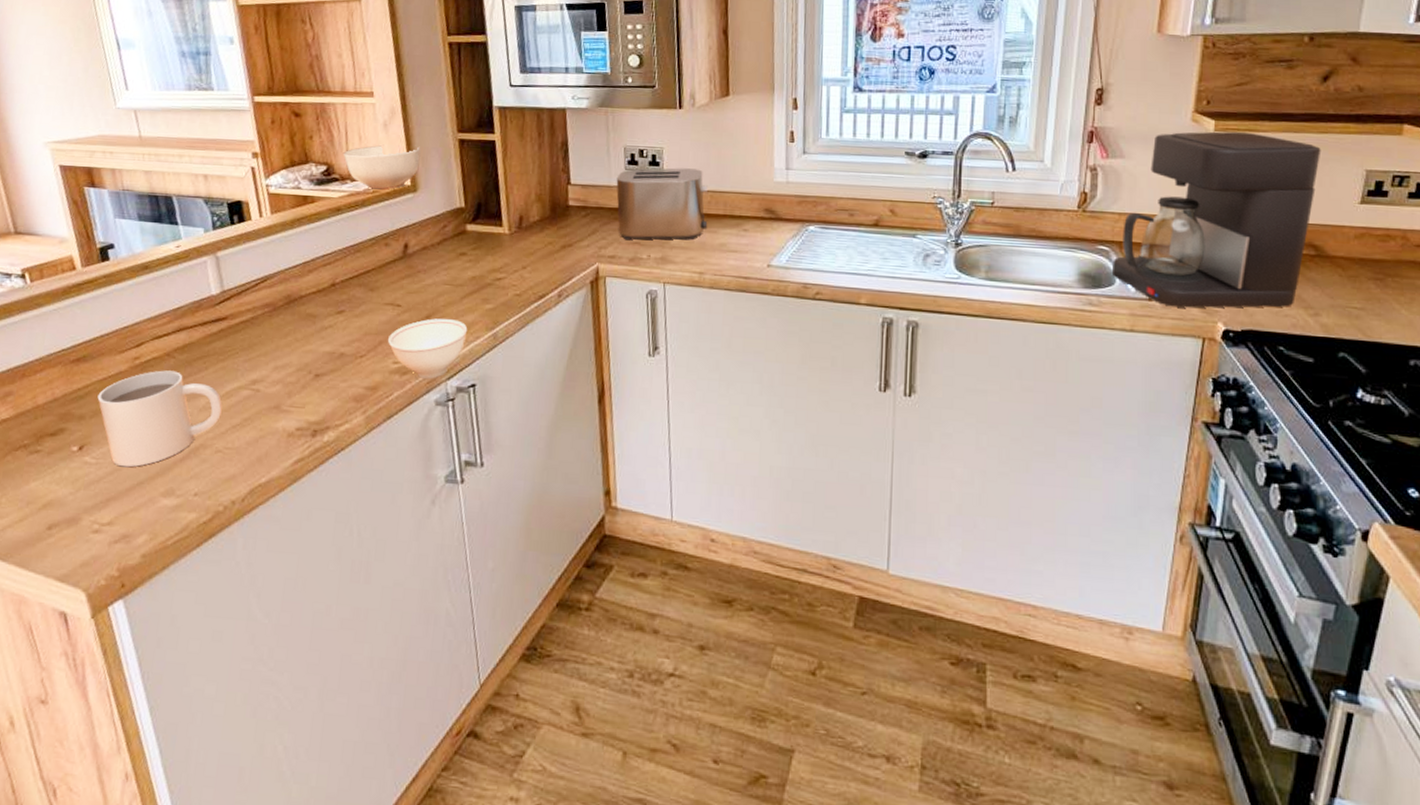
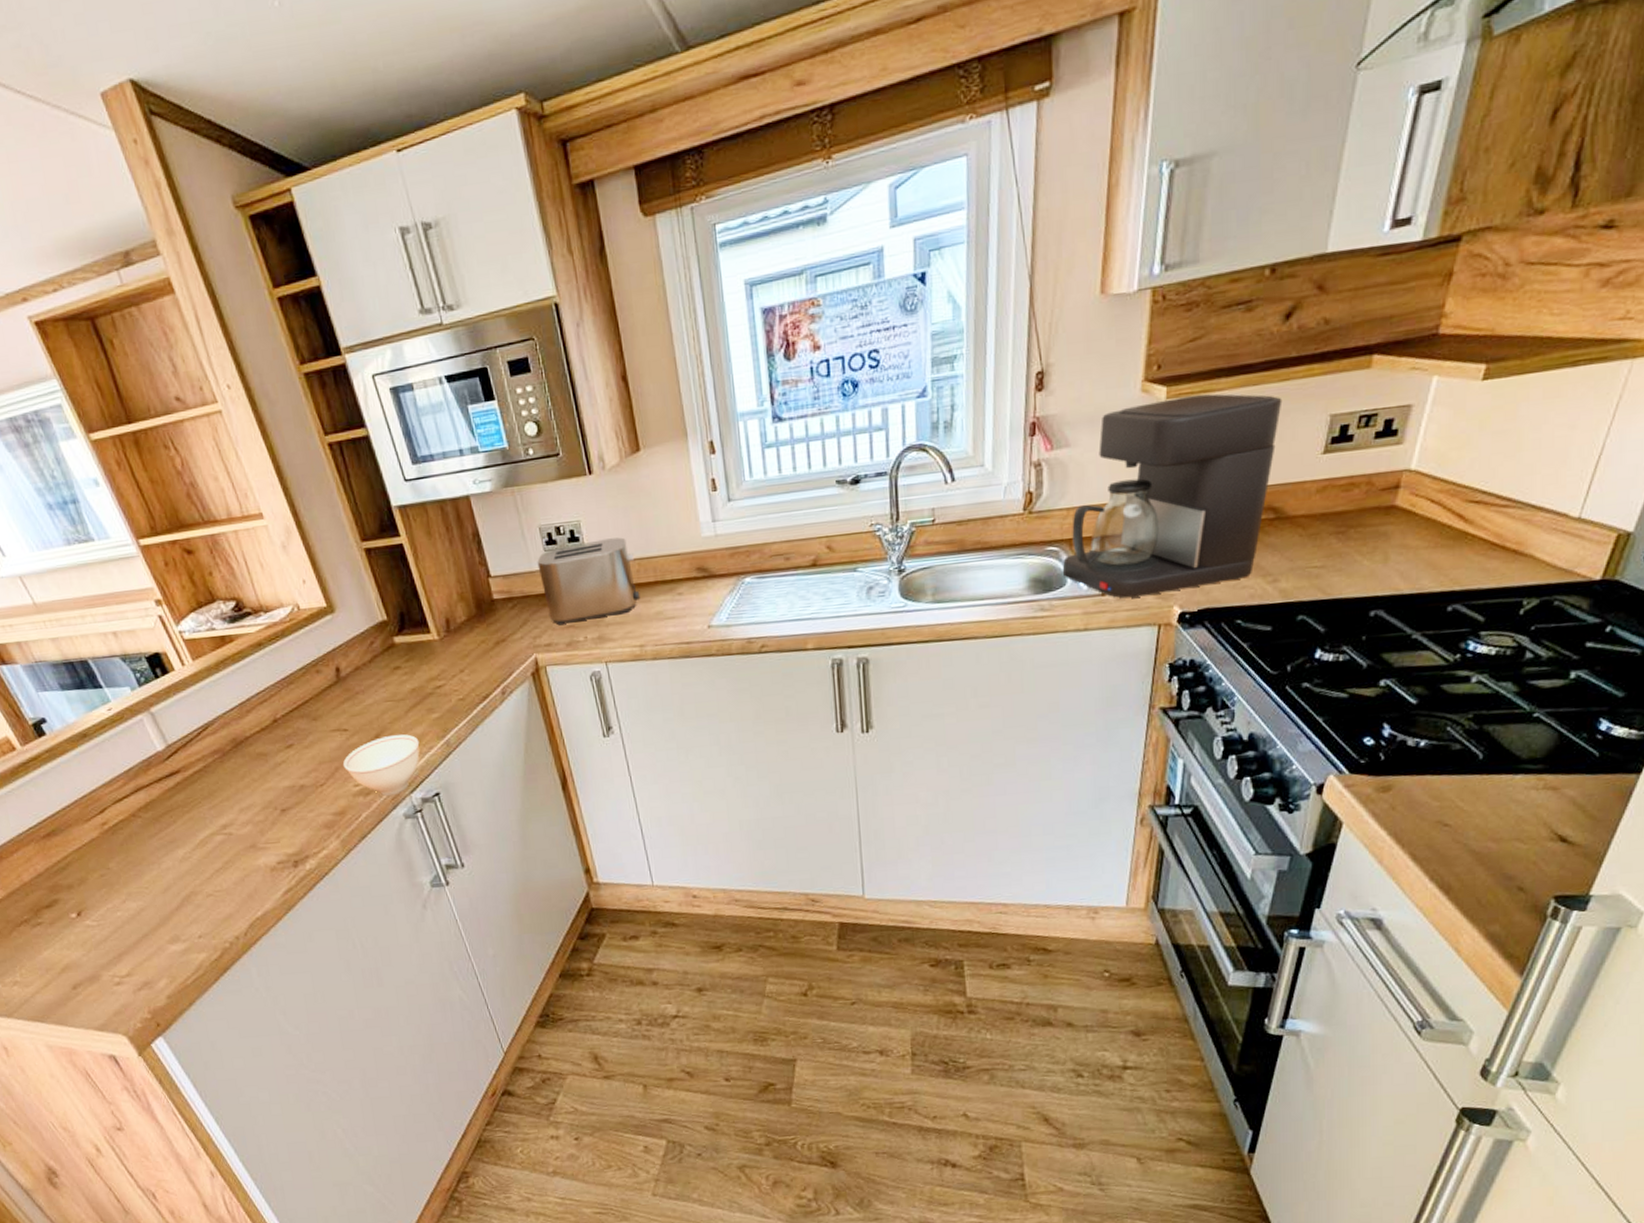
mug: present [97,370,223,468] -> none [78,829,202,924]
bowl: present [342,145,421,190] -> none [247,564,331,618]

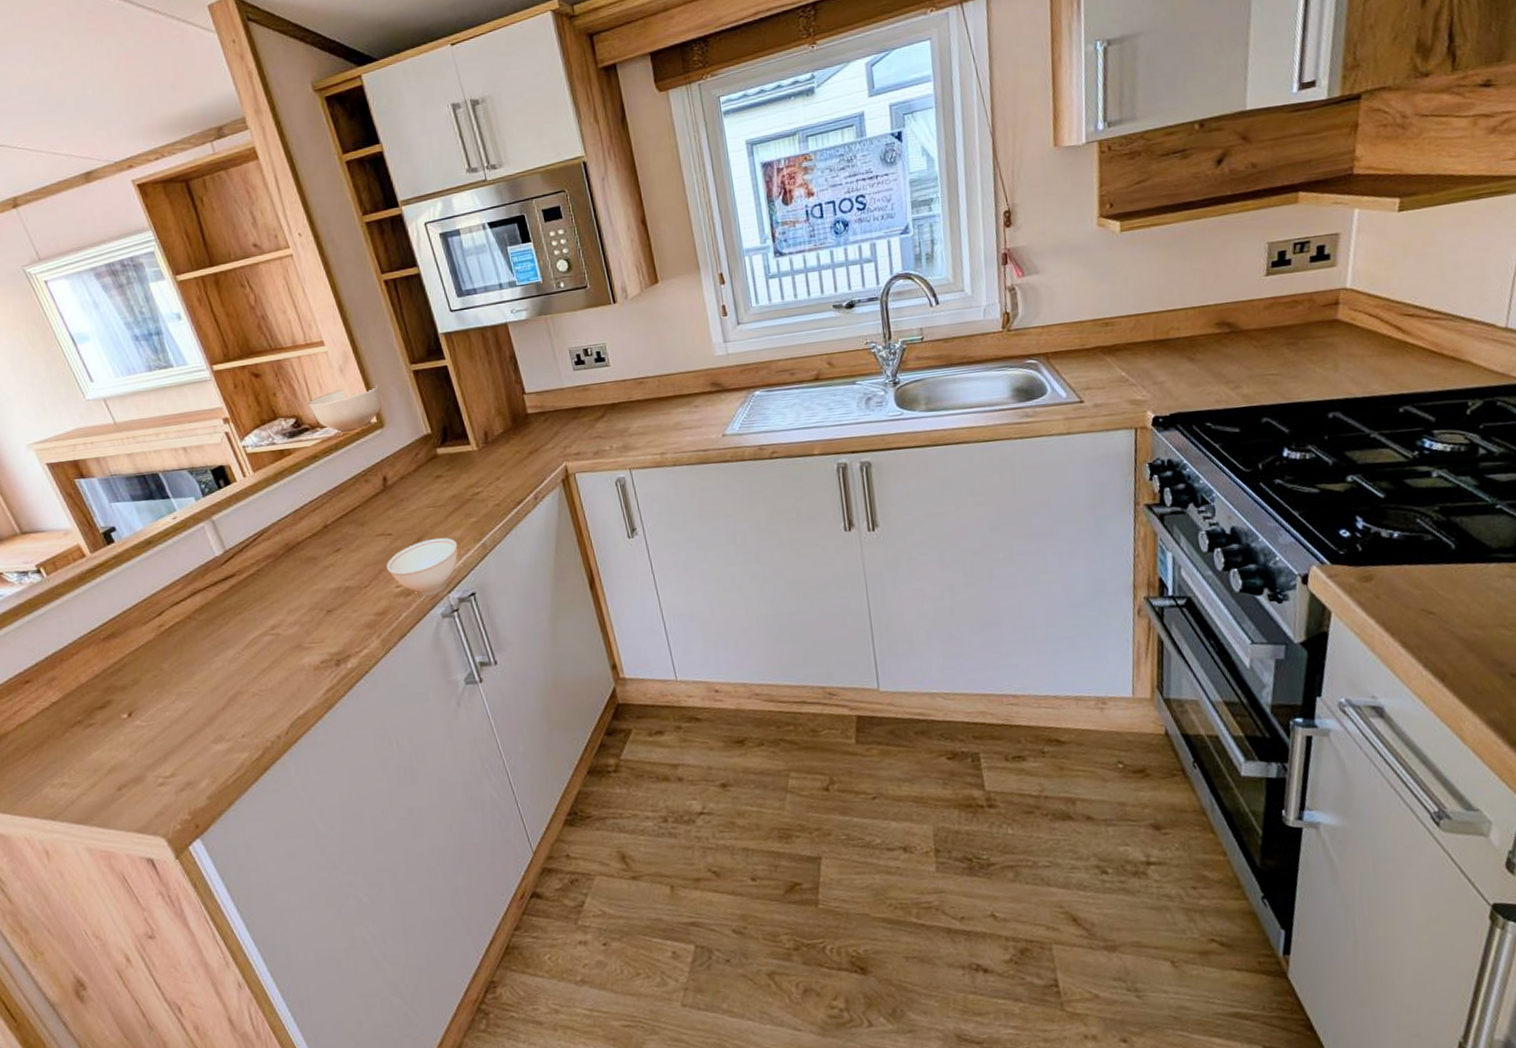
bowl: none [247,564,331,618] -> present [307,384,381,432]
toaster: present [537,537,641,626] -> none [567,357,661,436]
coffee maker: present [1062,393,1283,599] -> none [1042,226,1224,405]

